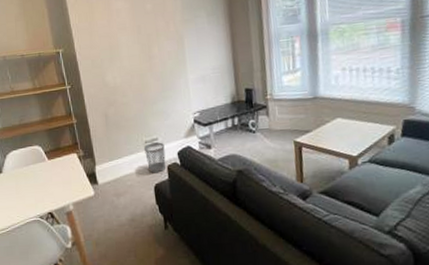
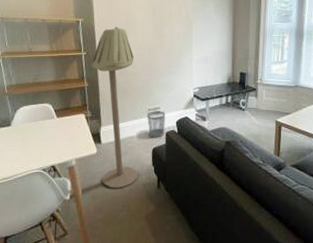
floor lamp: none [77,53,142,233] -> present [91,26,138,188]

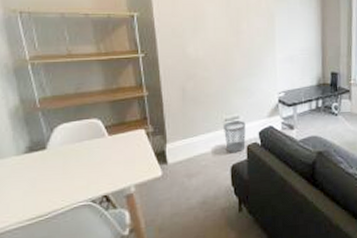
floor lamp: present [91,26,138,188] -> none [151,21,215,217]

